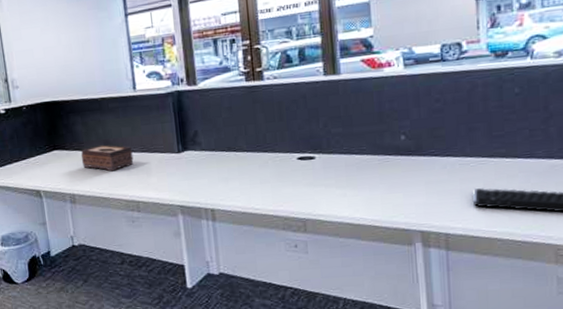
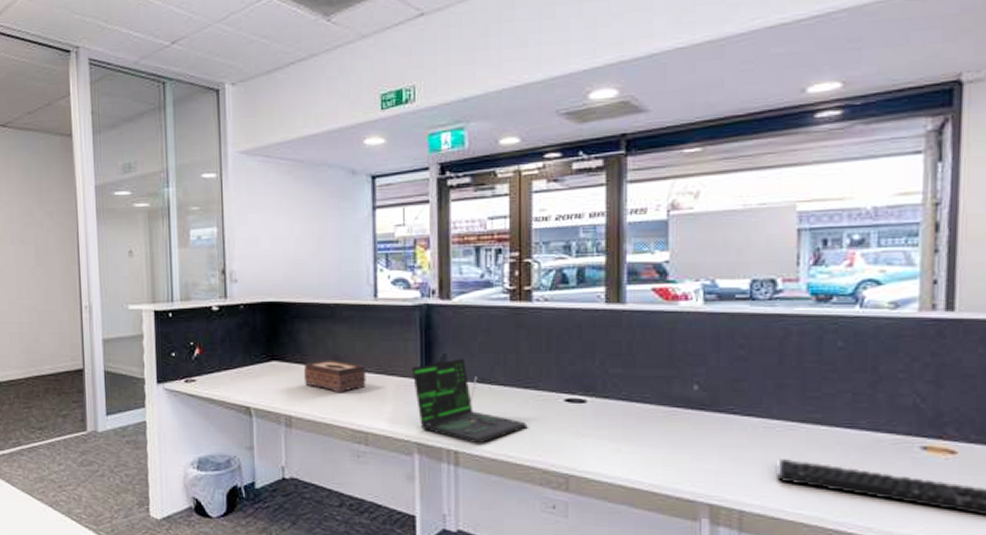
laptop: none [169,132,269,202] -> present [411,358,528,444]

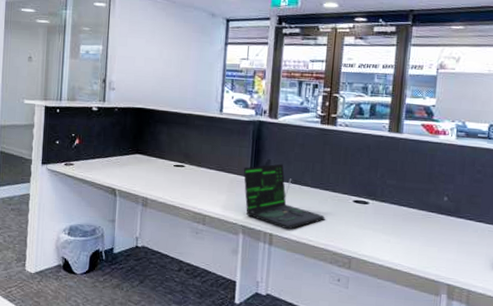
tissue box: present [303,360,366,393] -> none [160,156,209,183]

